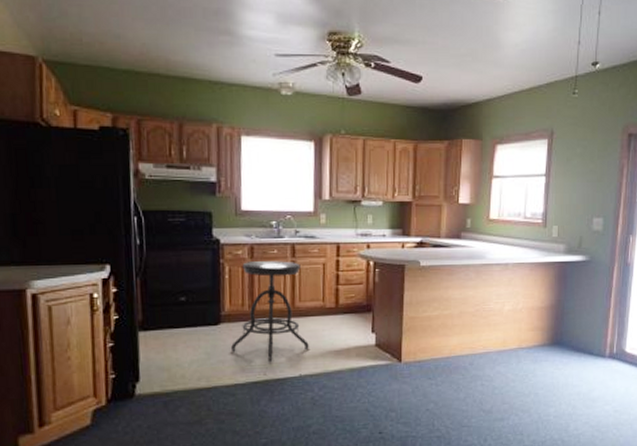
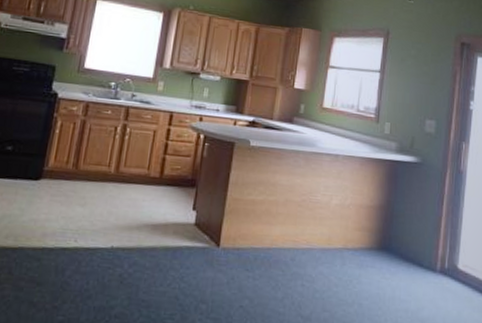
stool: present [231,261,309,362] -> none [46,119,132,227]

